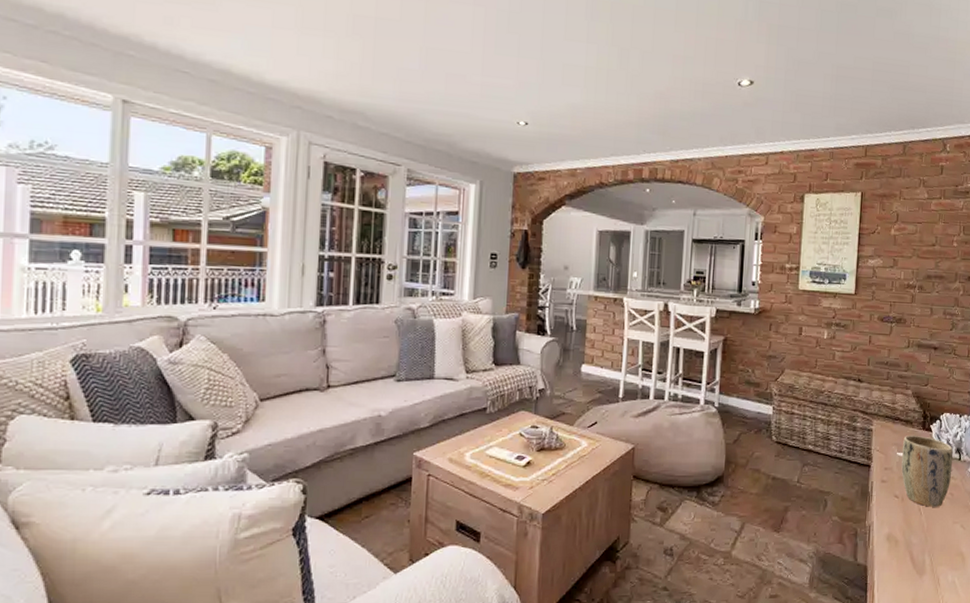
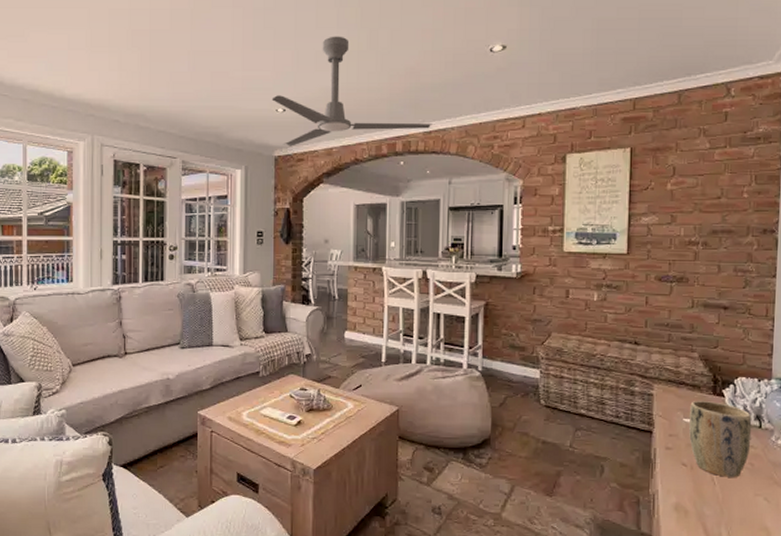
ceiling fan: none [513,50,680,164] -> present [271,36,433,147]

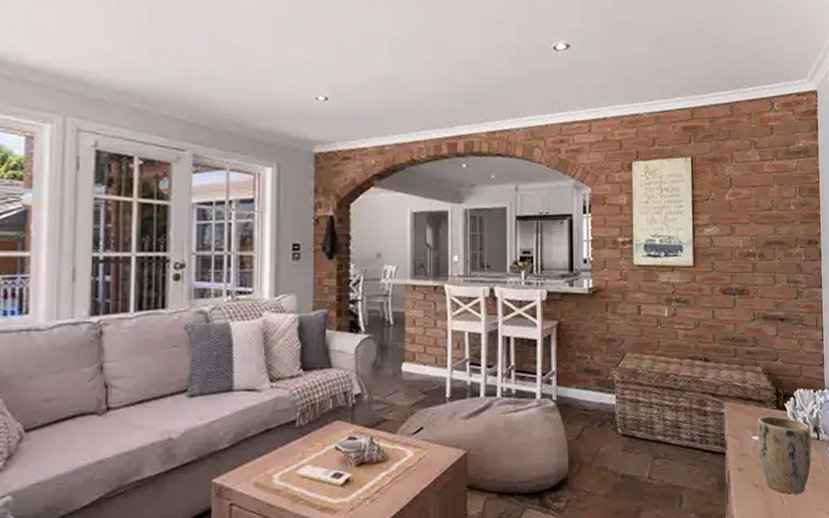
ceiling fan: present [271,36,433,147] -> none [310,17,496,142]

